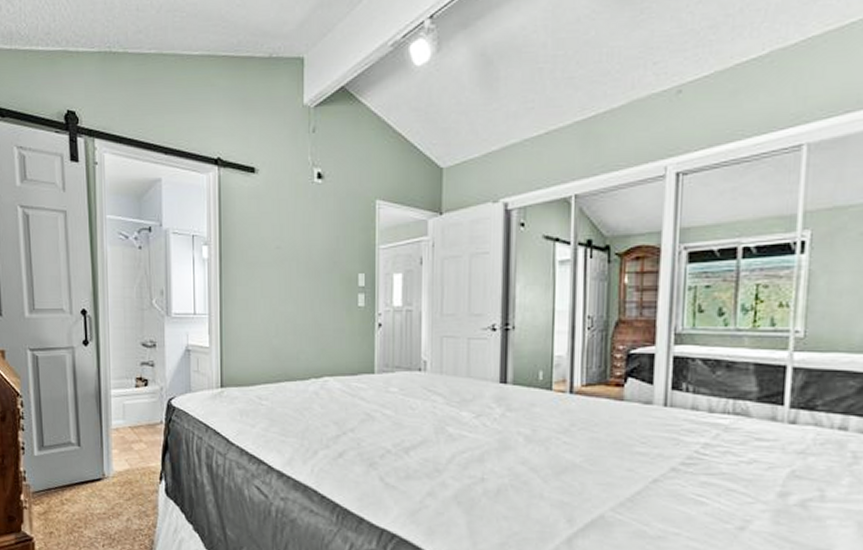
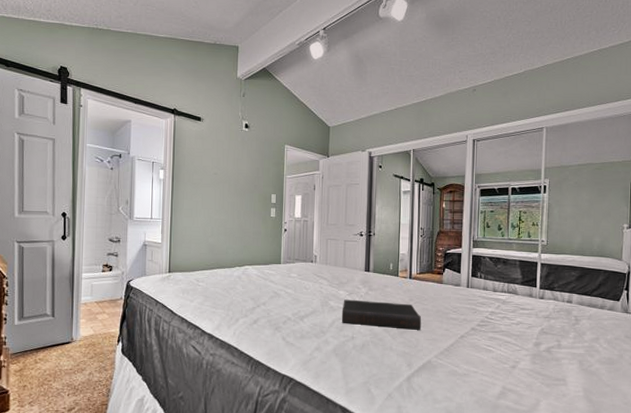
book: none [465,424,590,470] -> present [341,299,422,330]

